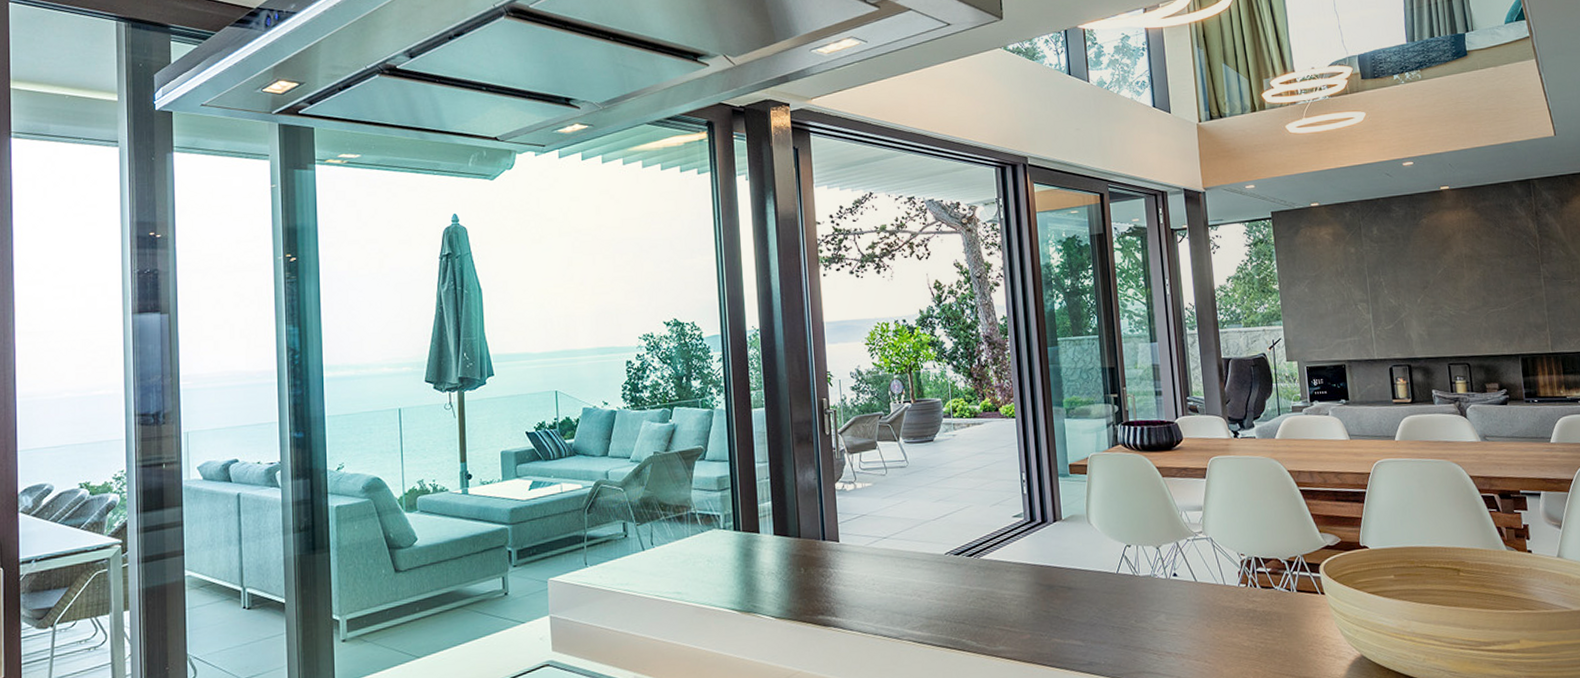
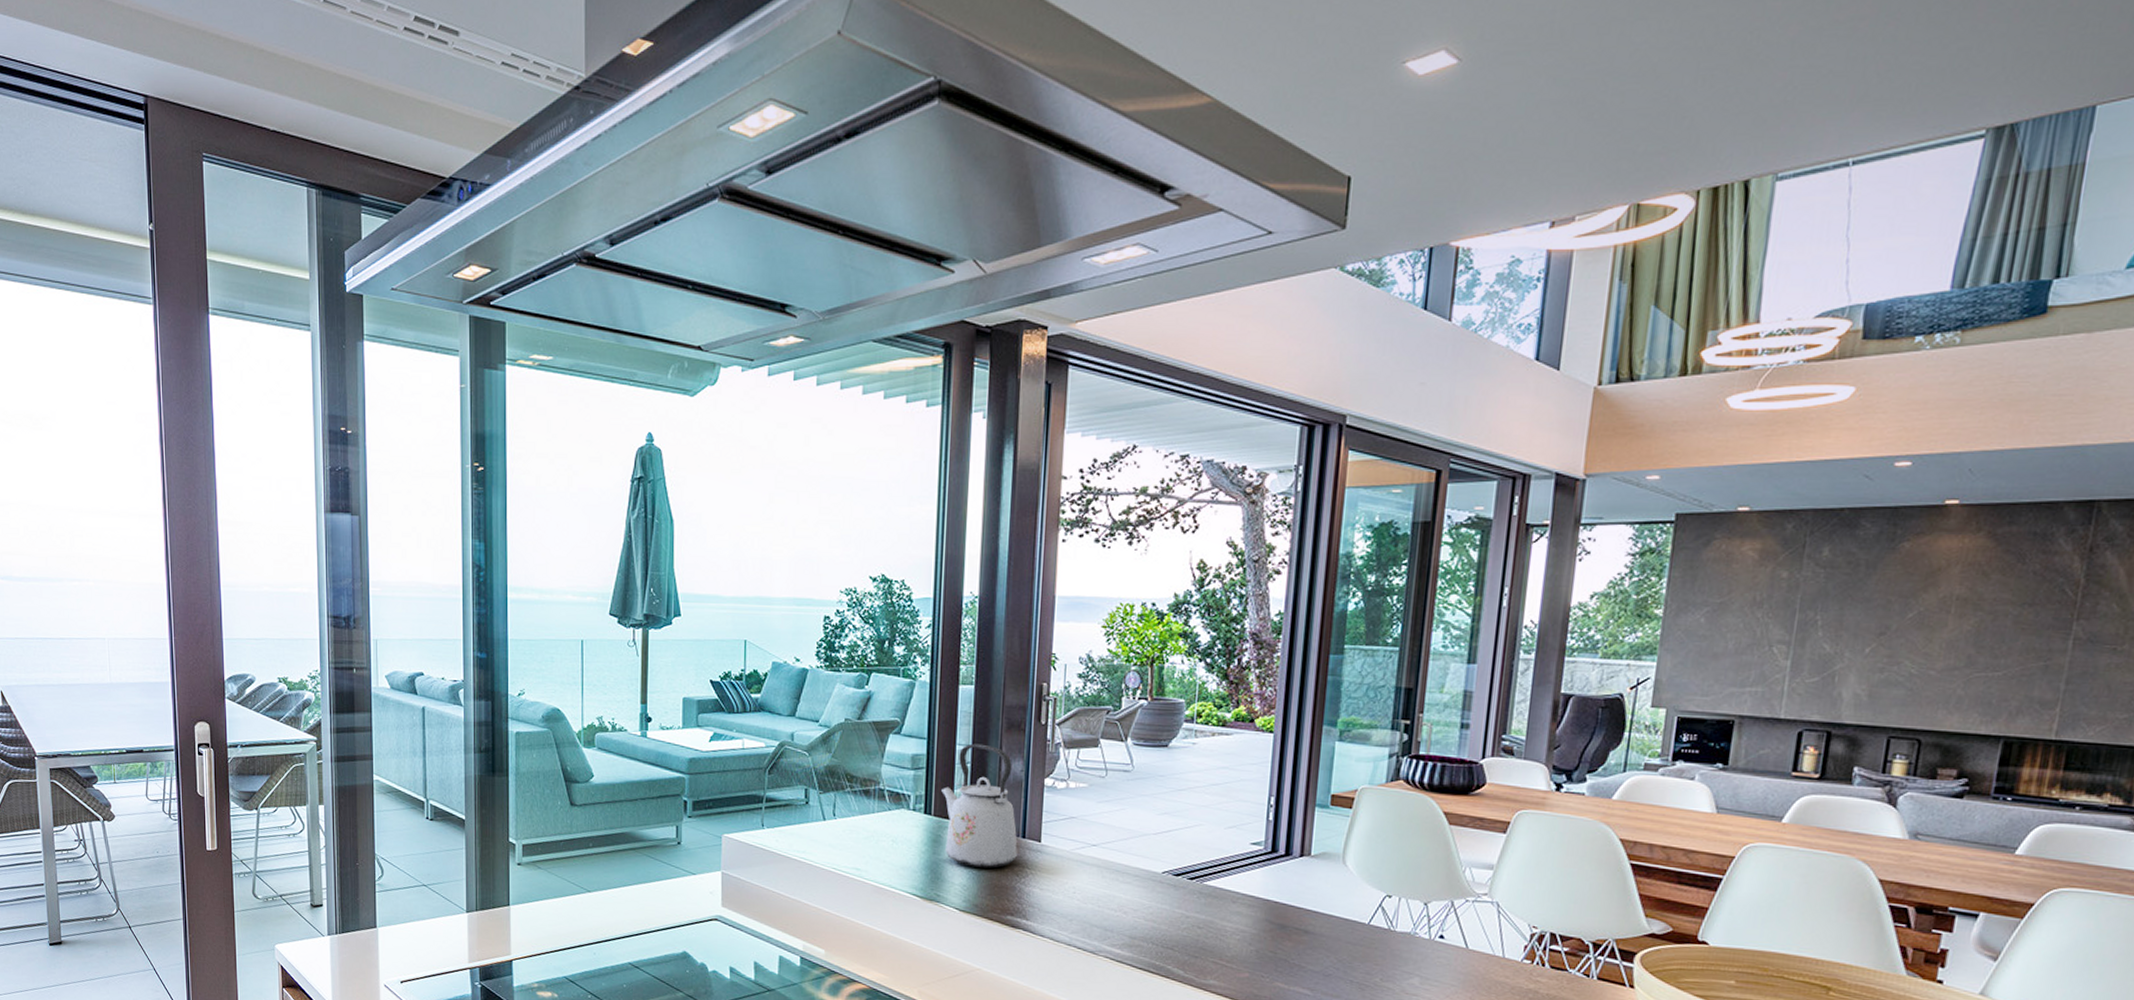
kettle: none [747,459,820,575] -> present [941,743,1018,869]

